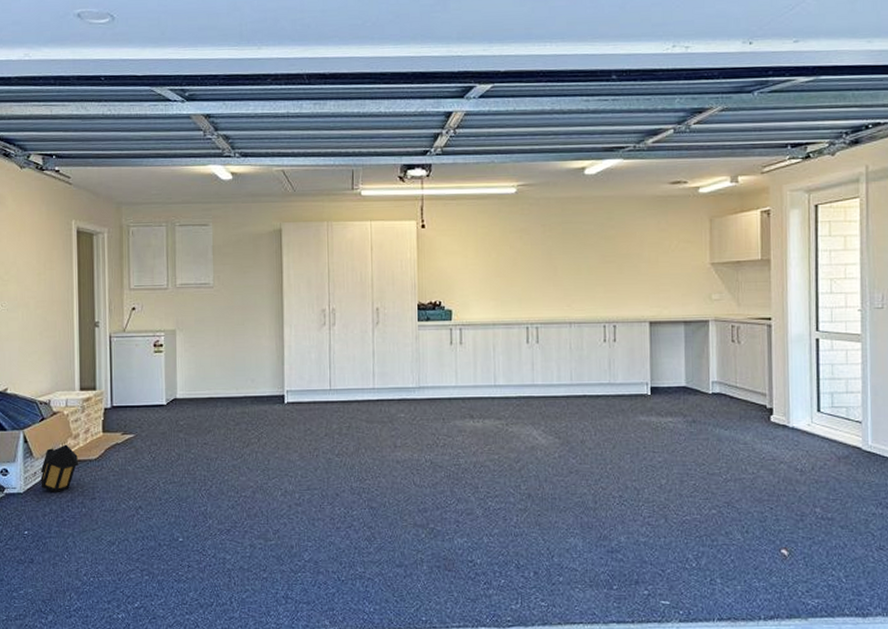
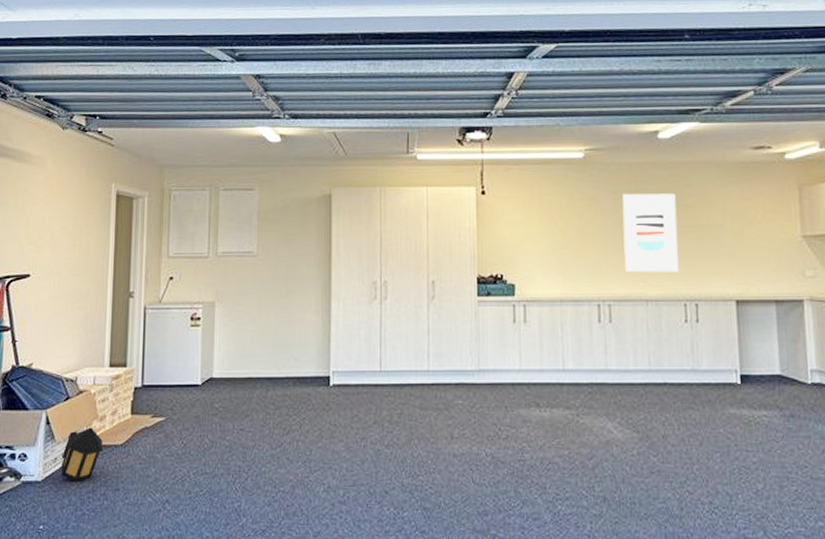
wall art: none [550,225,600,298] -> present [622,193,679,273]

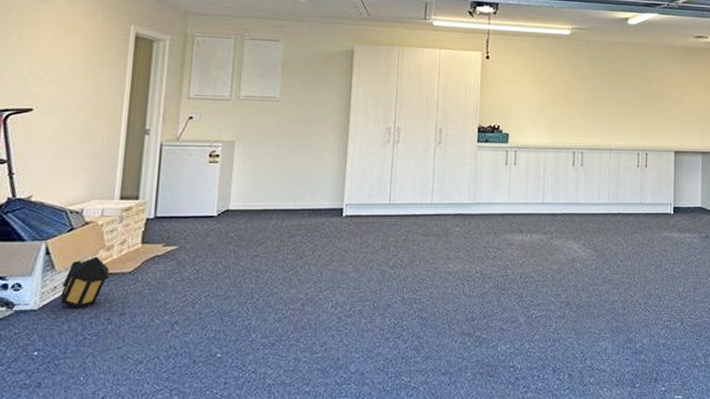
wall art: present [622,193,679,273] -> none [596,65,637,129]

